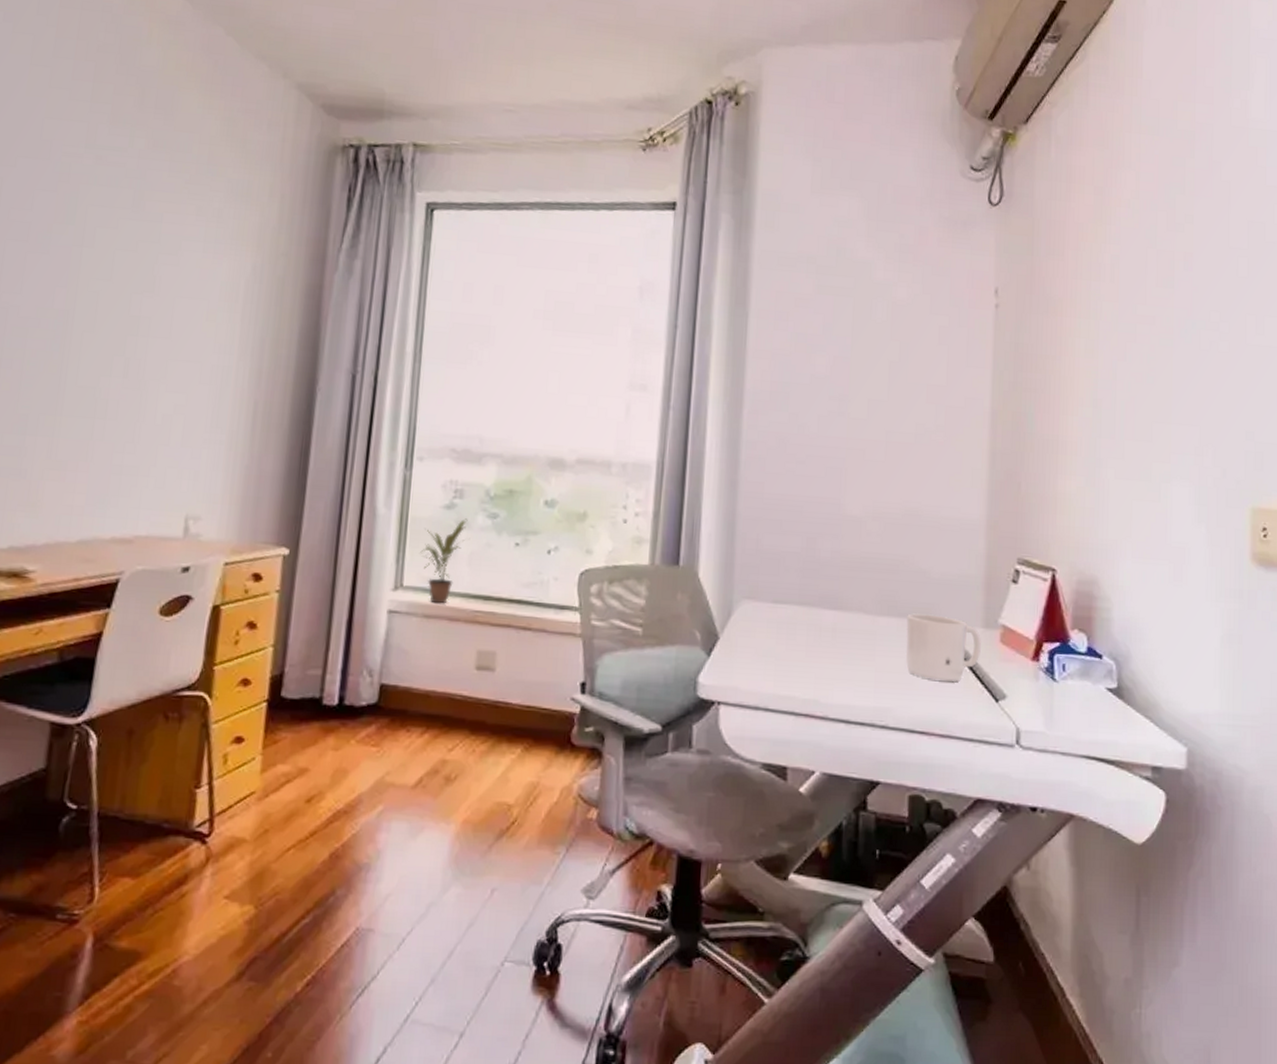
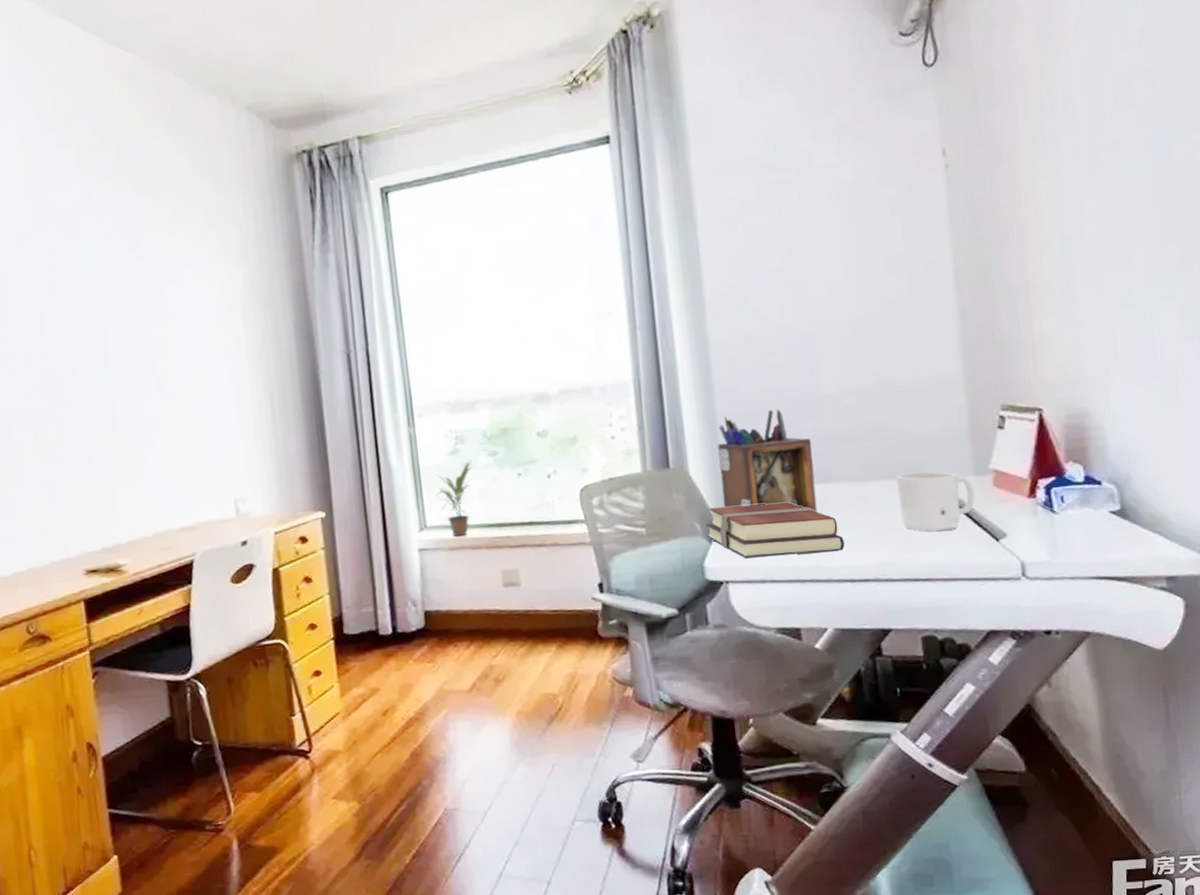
books: none [705,617,846,687] -> present [705,502,845,558]
desk organizer: none [729,519,828,640] -> present [718,409,818,512]

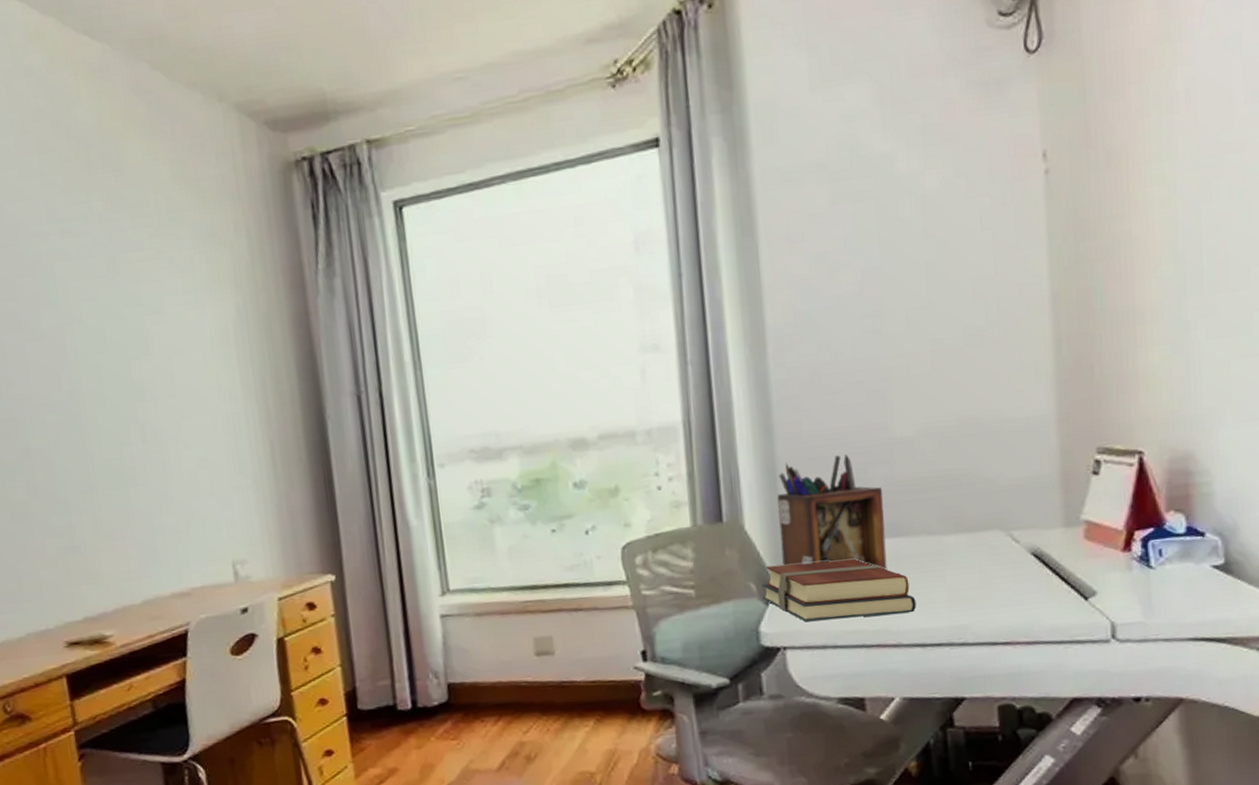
potted plant: present [436,460,473,536] -> none [459,515,501,601]
mug: present [896,471,975,531] -> none [976,523,1063,590]

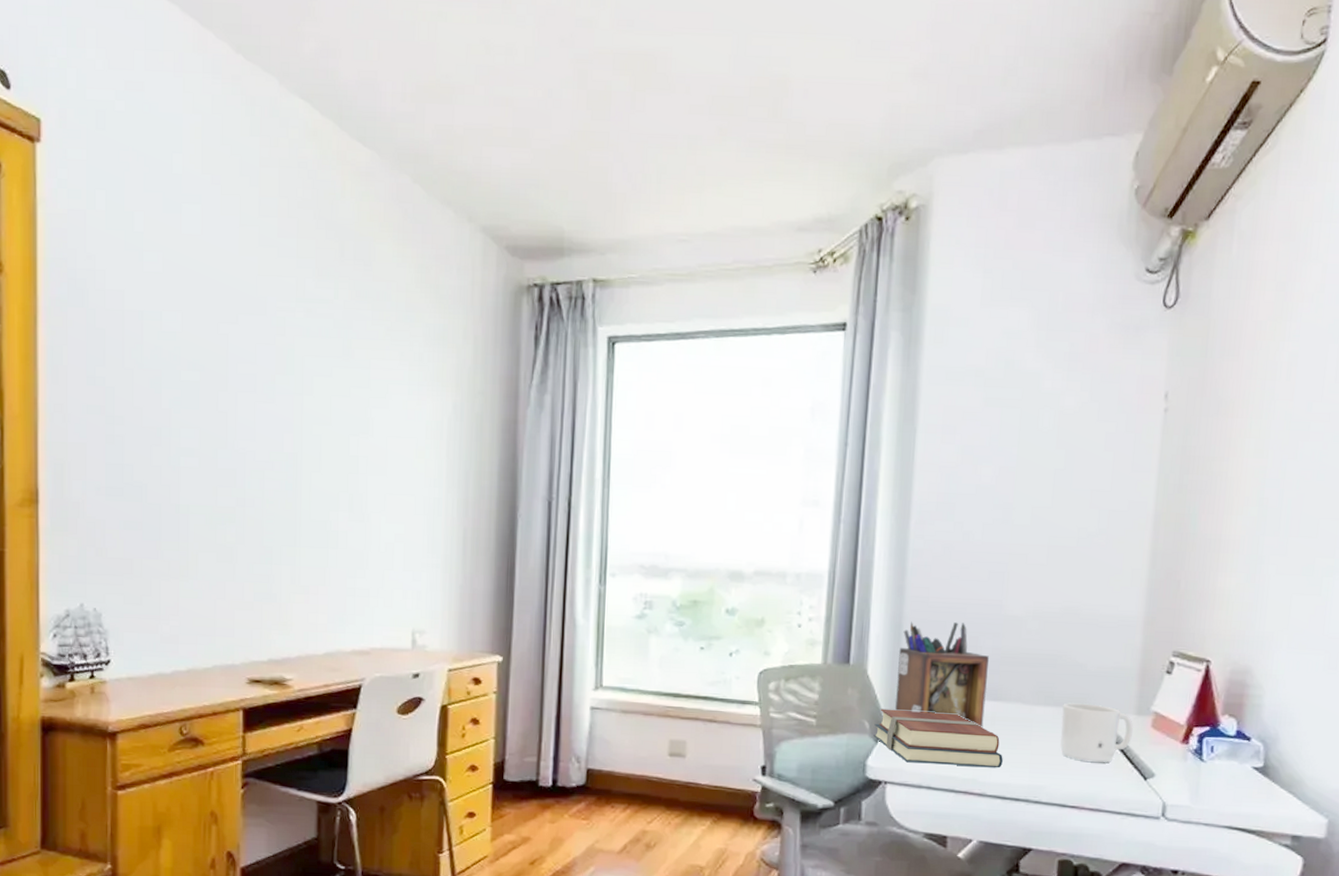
mug: none [976,523,1063,590] -> present [1060,702,1133,763]

